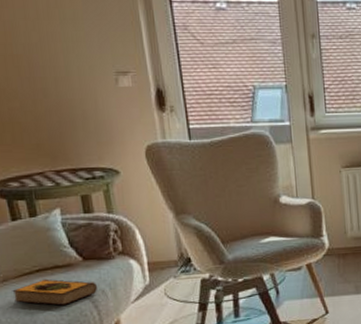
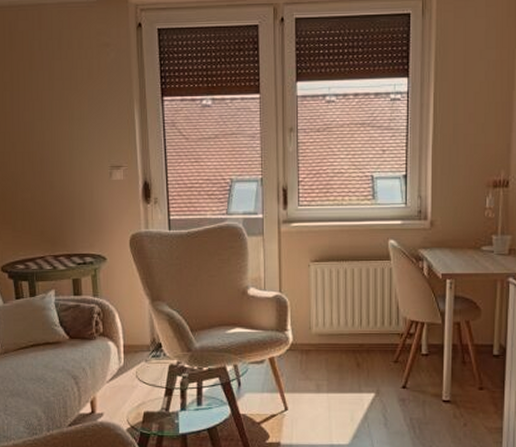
hardback book: present [12,279,98,306] -> none [10,353,80,379]

